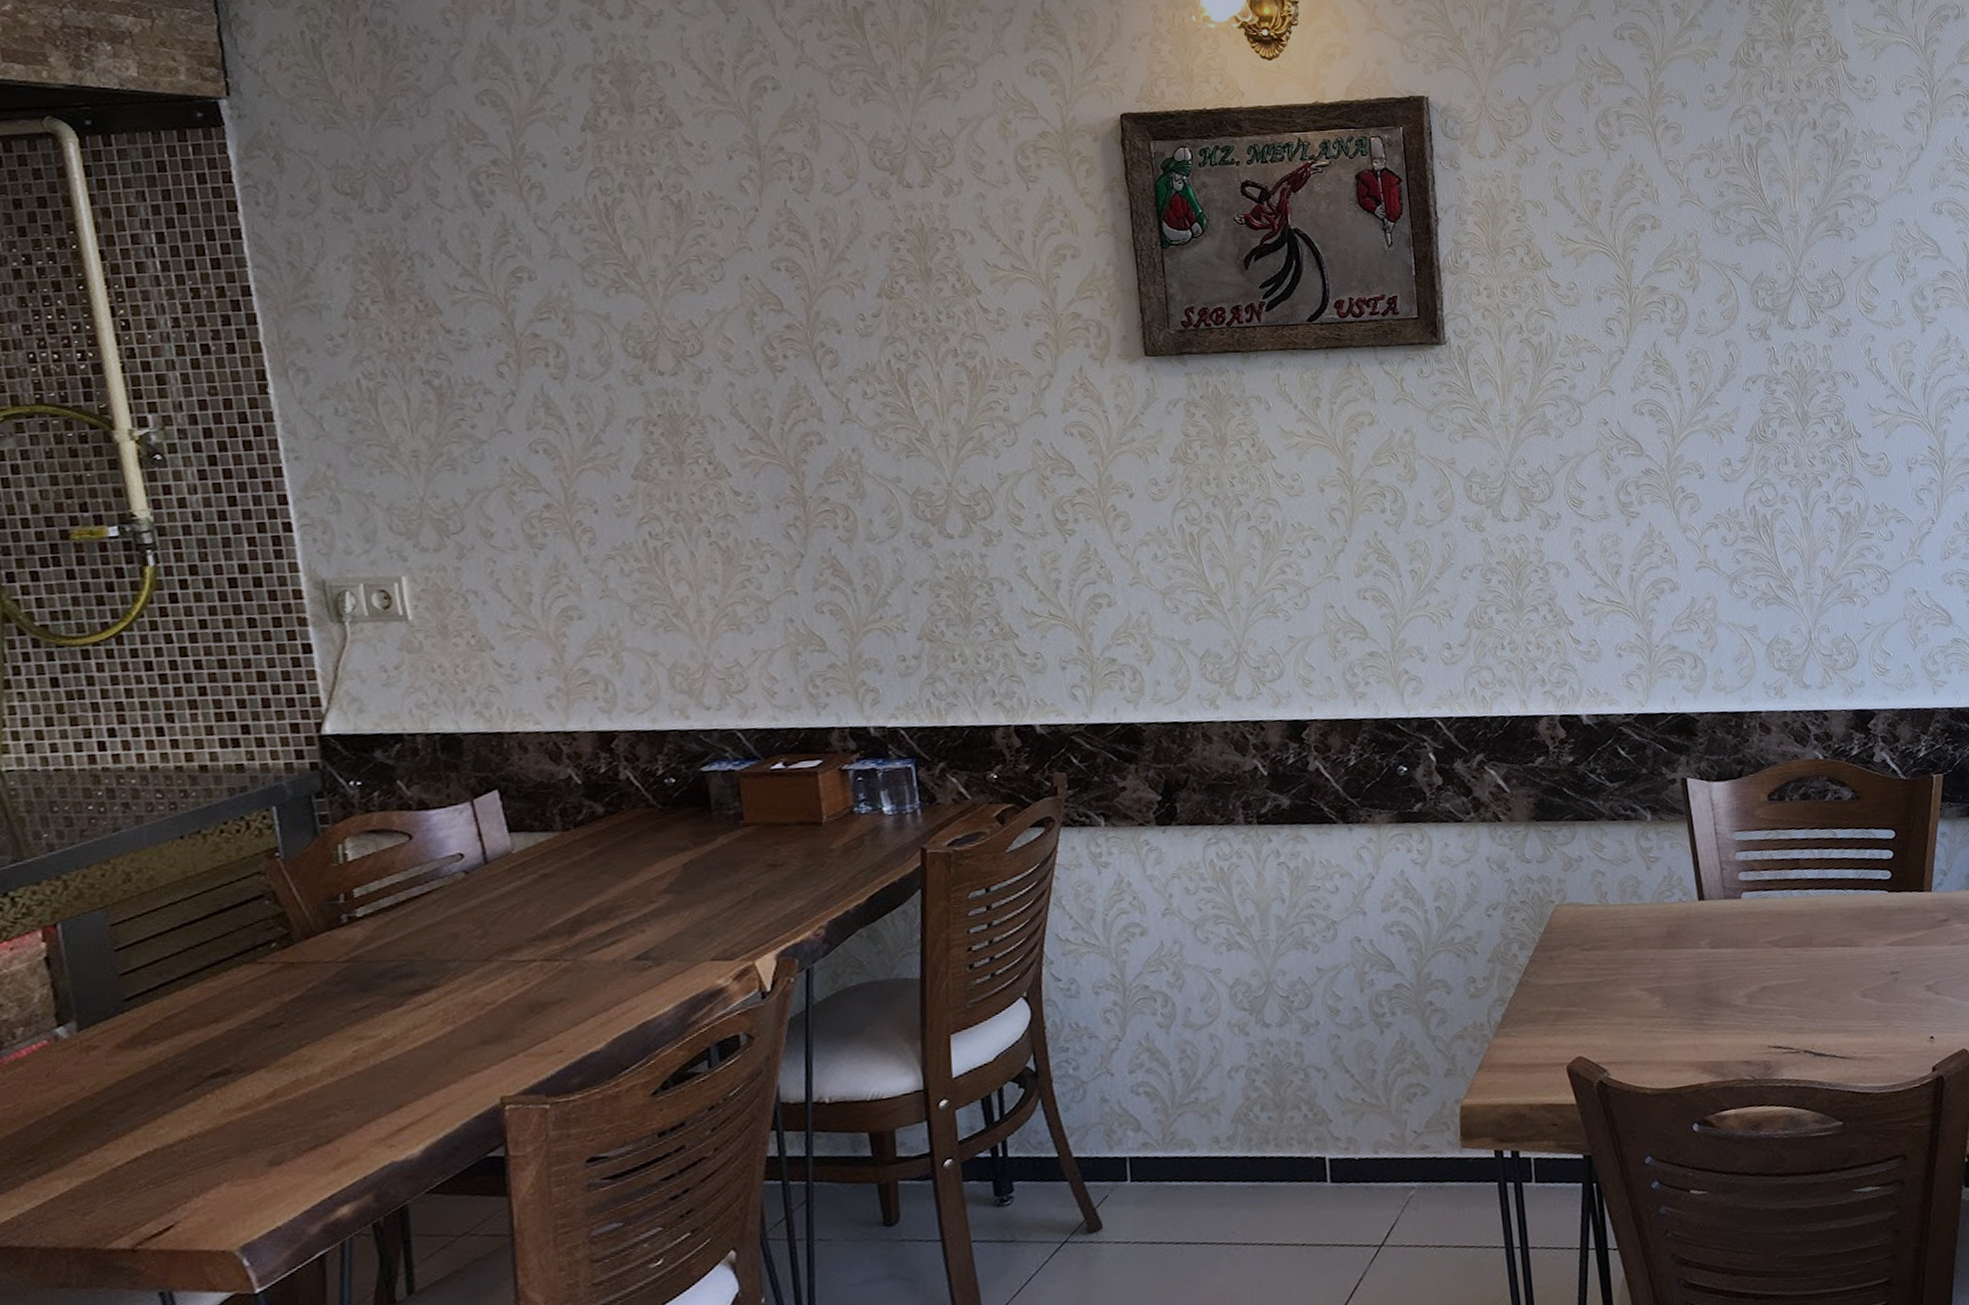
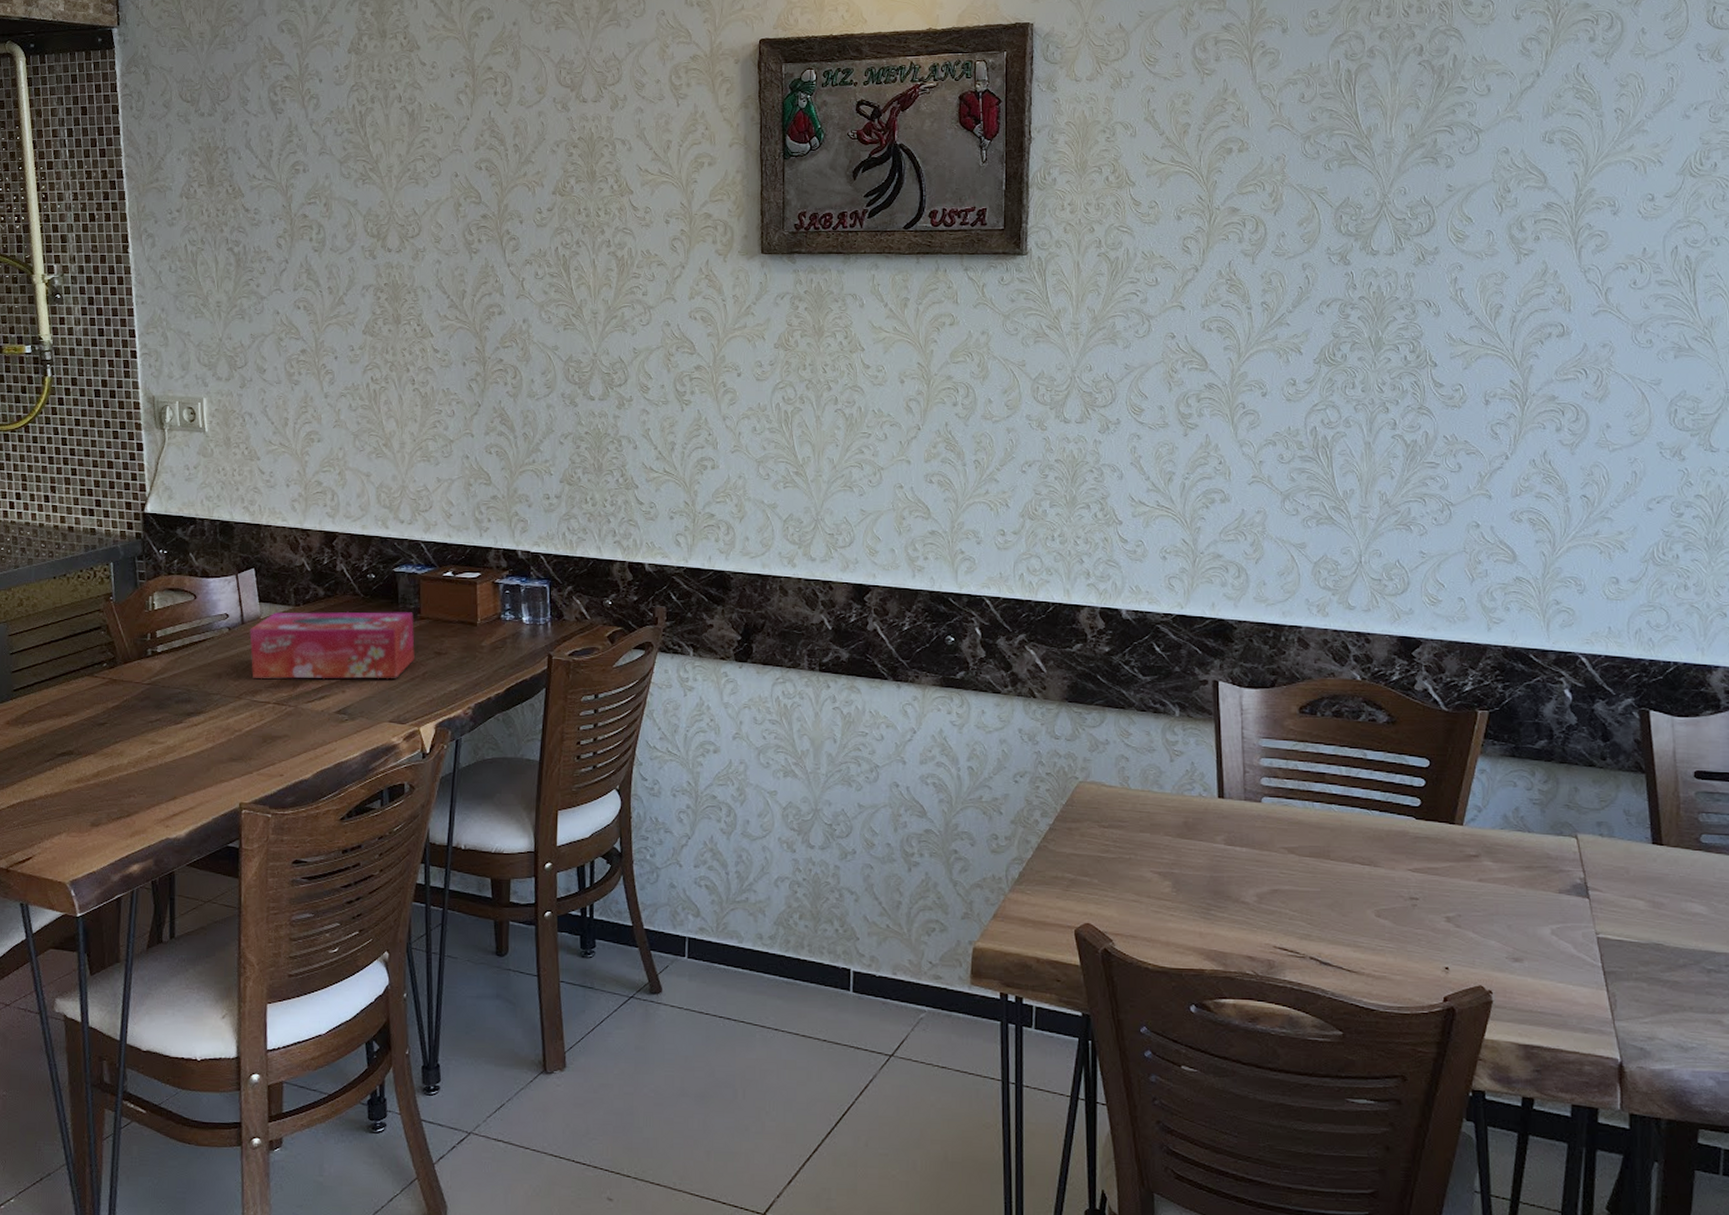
tissue box: none [497,819,740,932] -> present [249,611,415,679]

